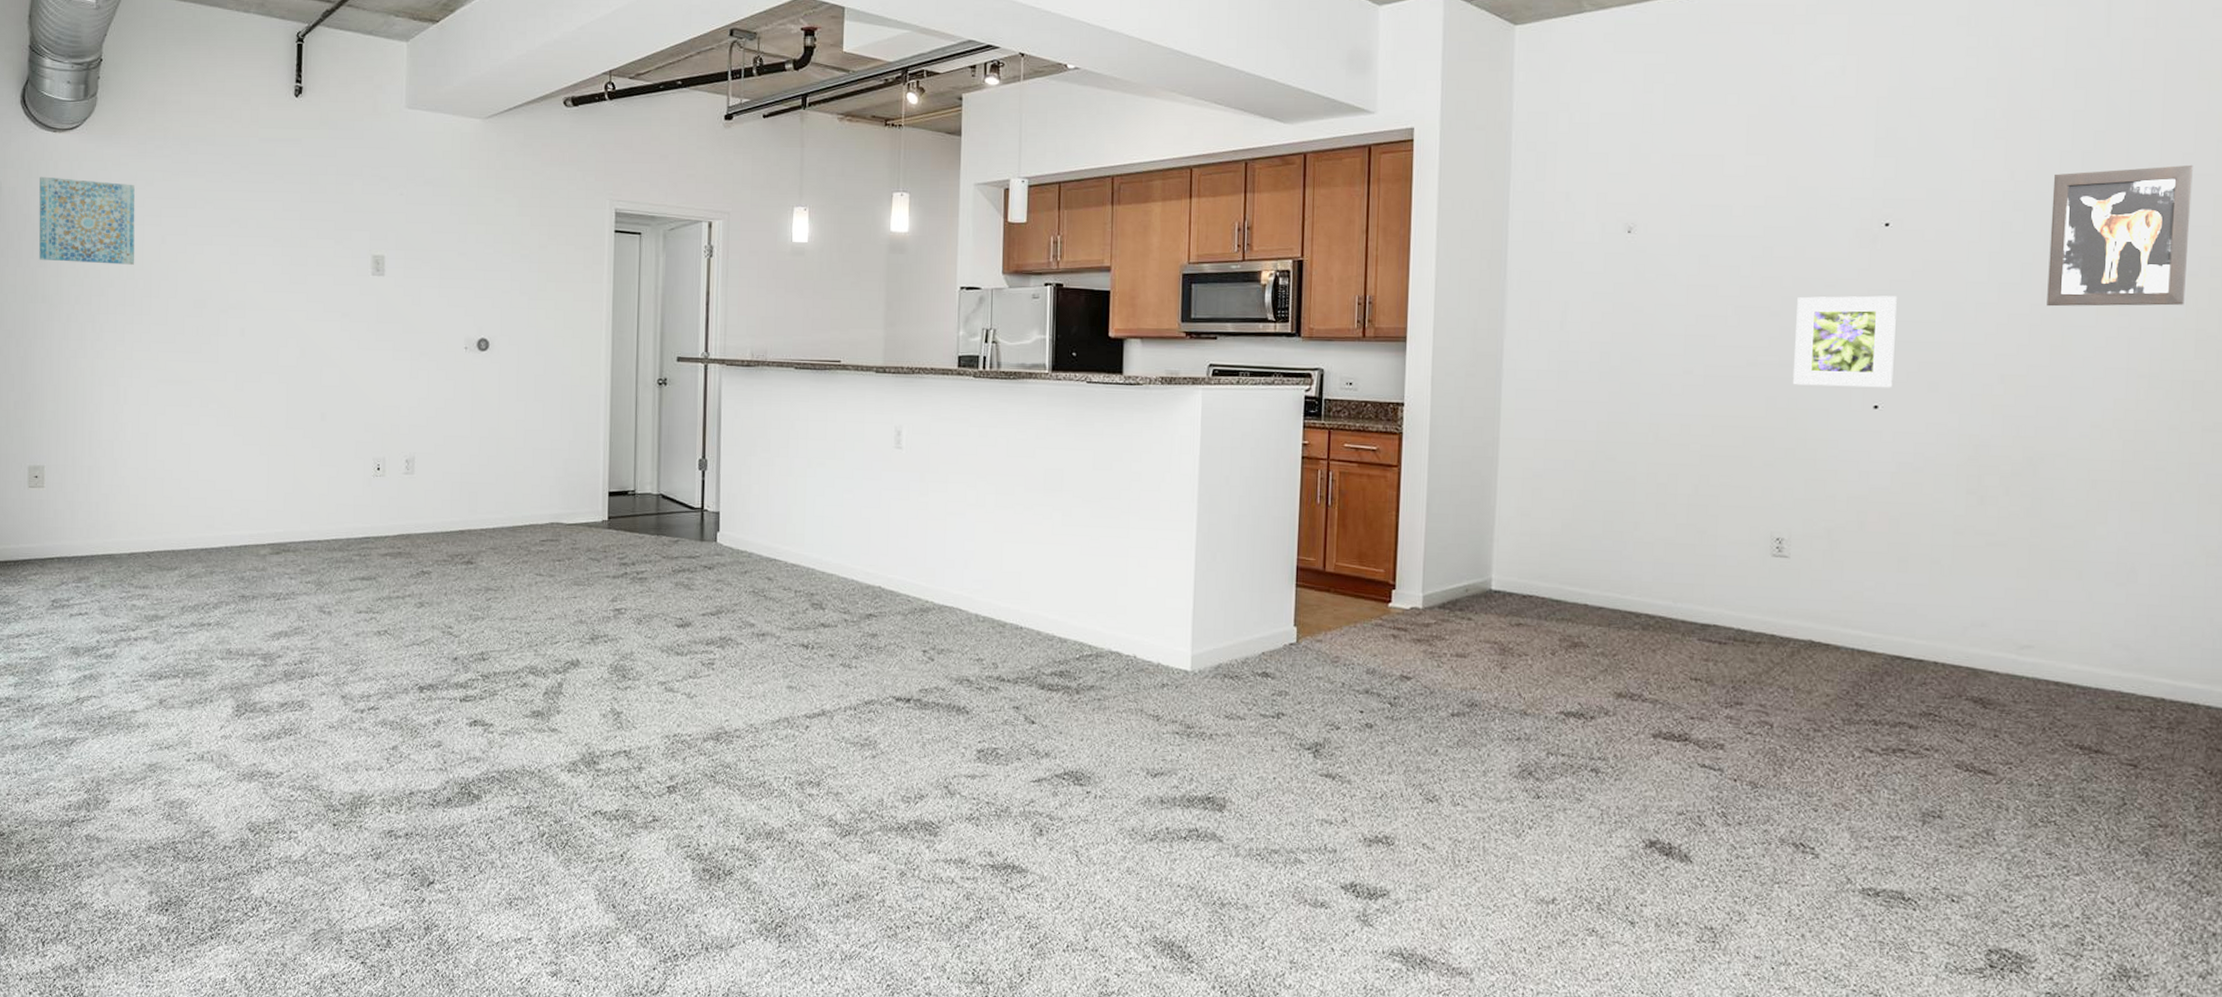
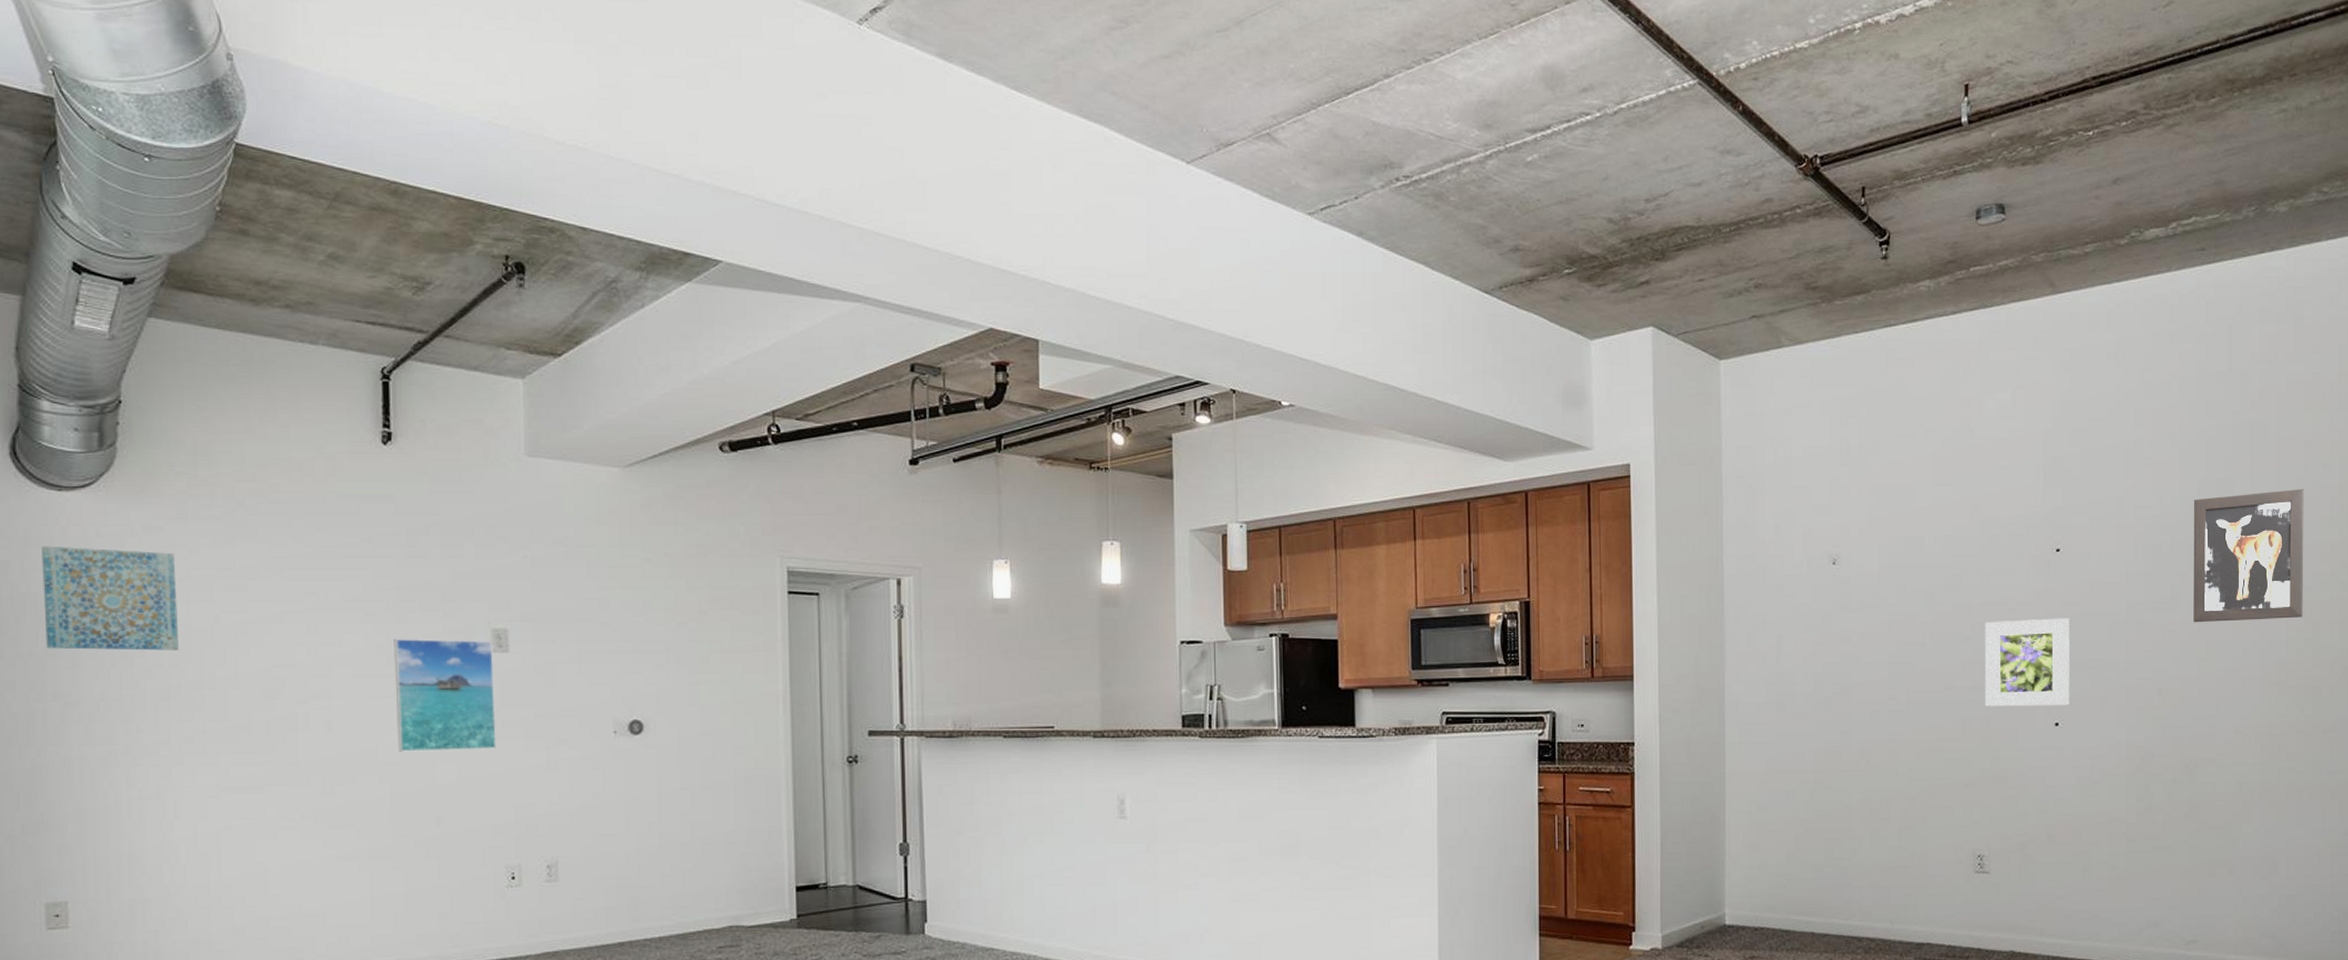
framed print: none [294,261,372,358] -> present [394,639,496,752]

